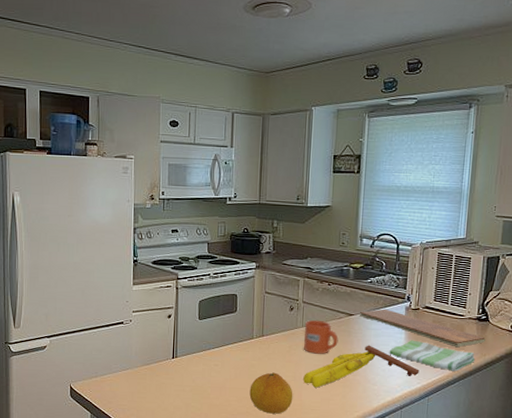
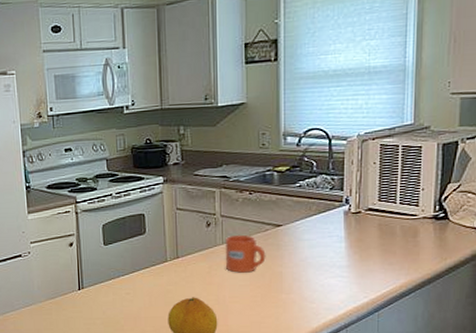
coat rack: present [303,345,419,388] -> none [228,258,365,311]
chopping board: present [360,309,486,348] -> none [290,215,445,253]
dish towel: present [389,340,475,372] -> none [327,248,434,281]

